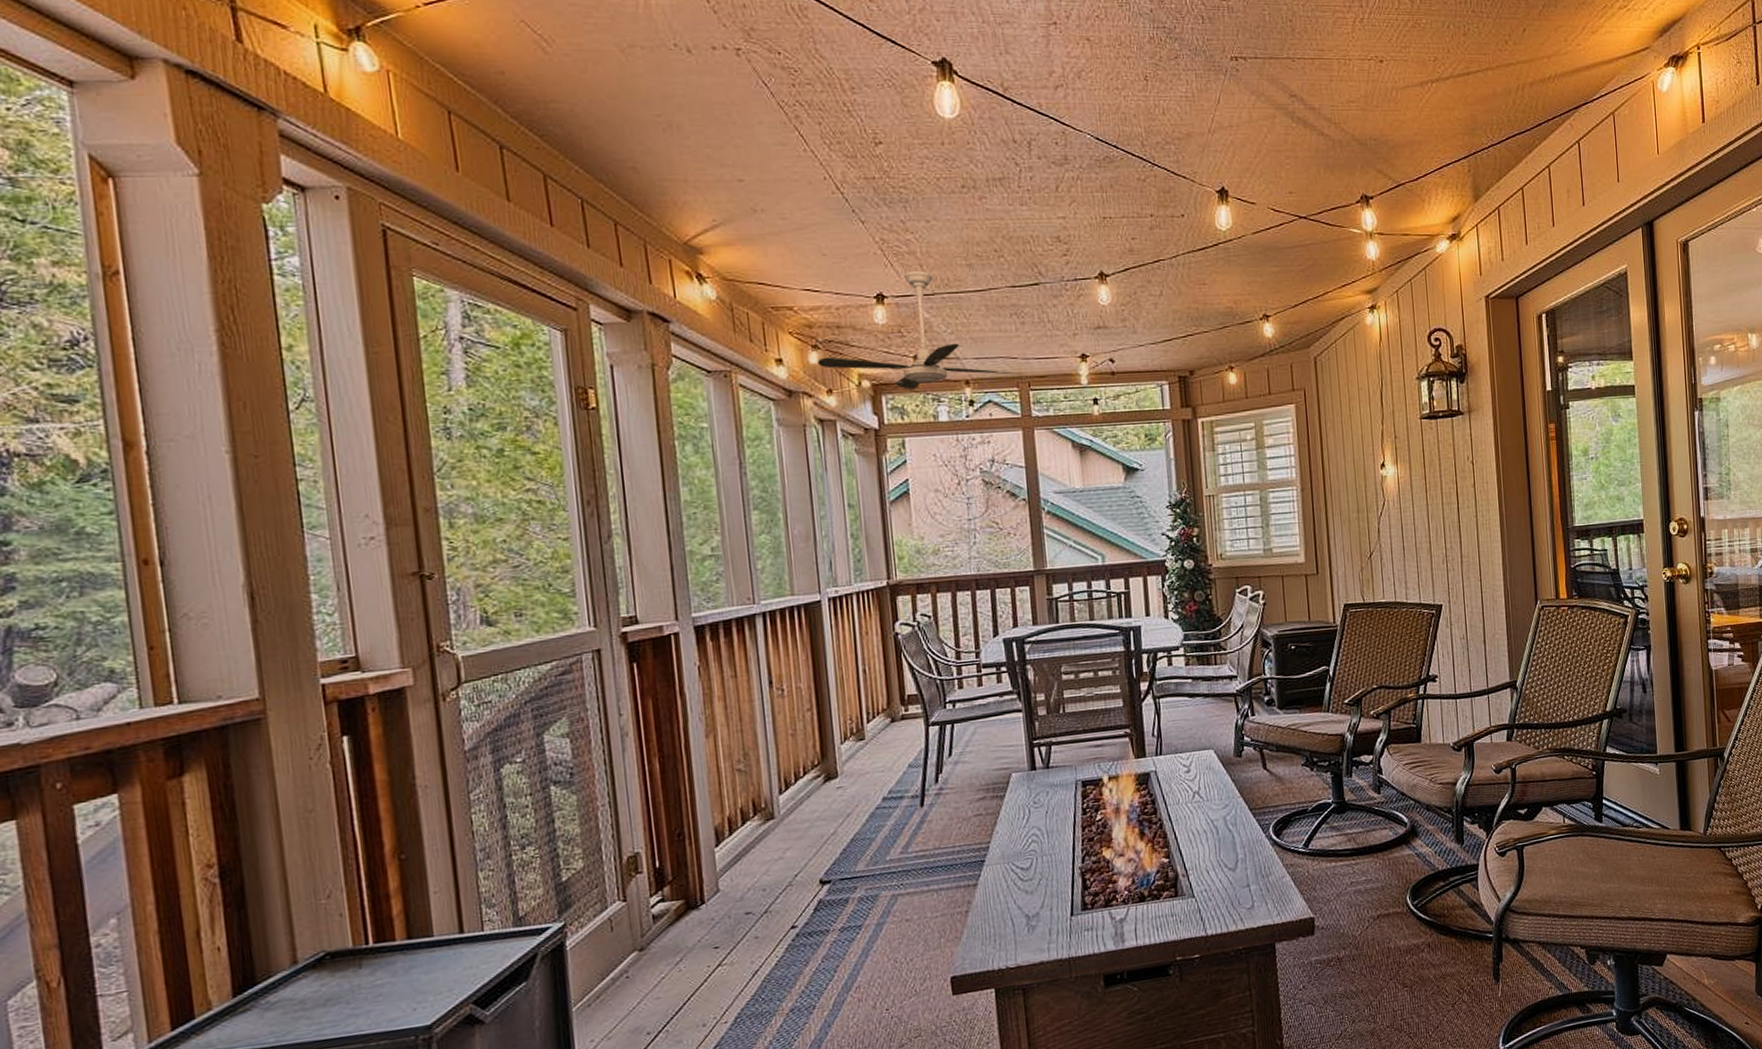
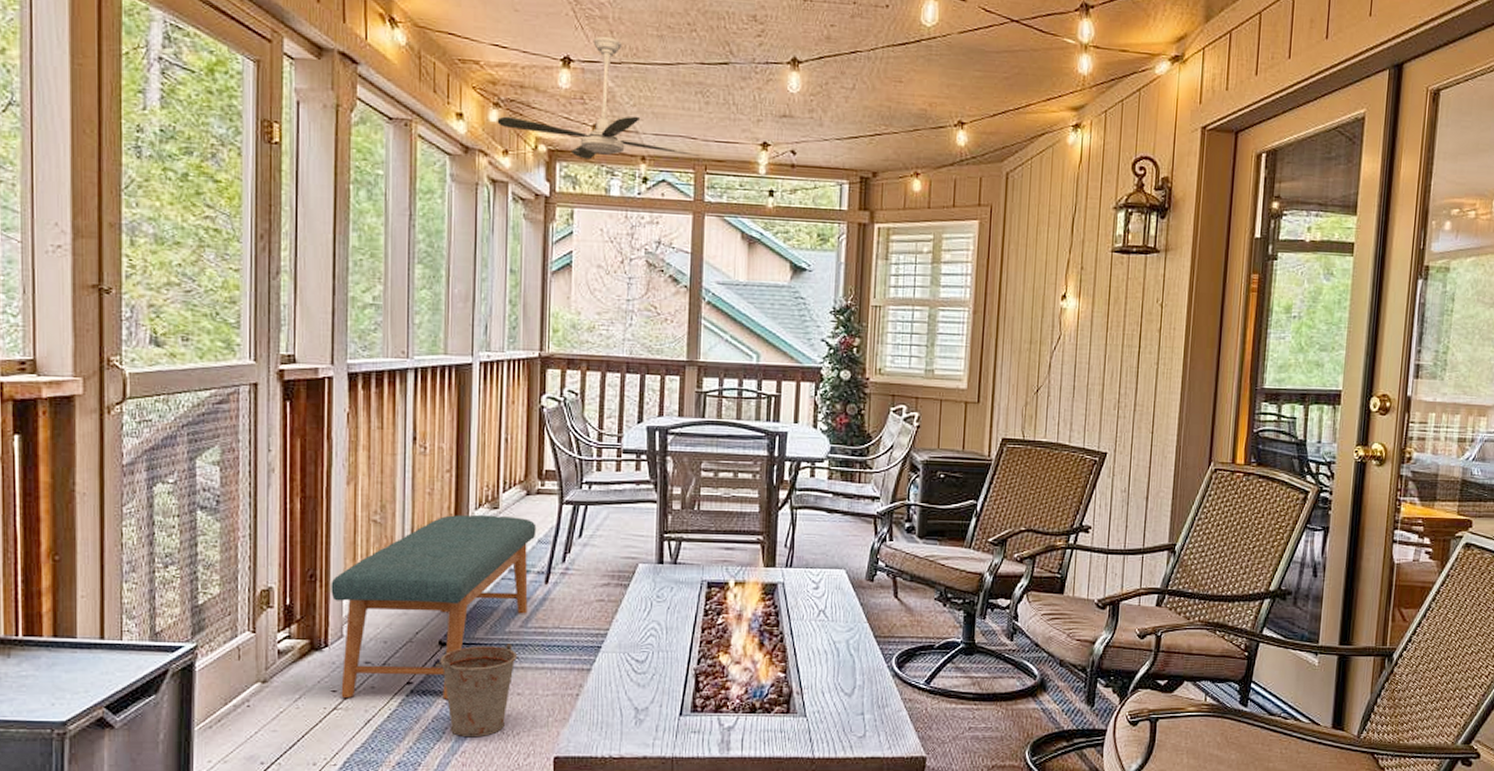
bench: none [700,745,906,953] -> present [331,514,537,700]
bucket: none [819,871,902,972] -> present [435,644,518,738]

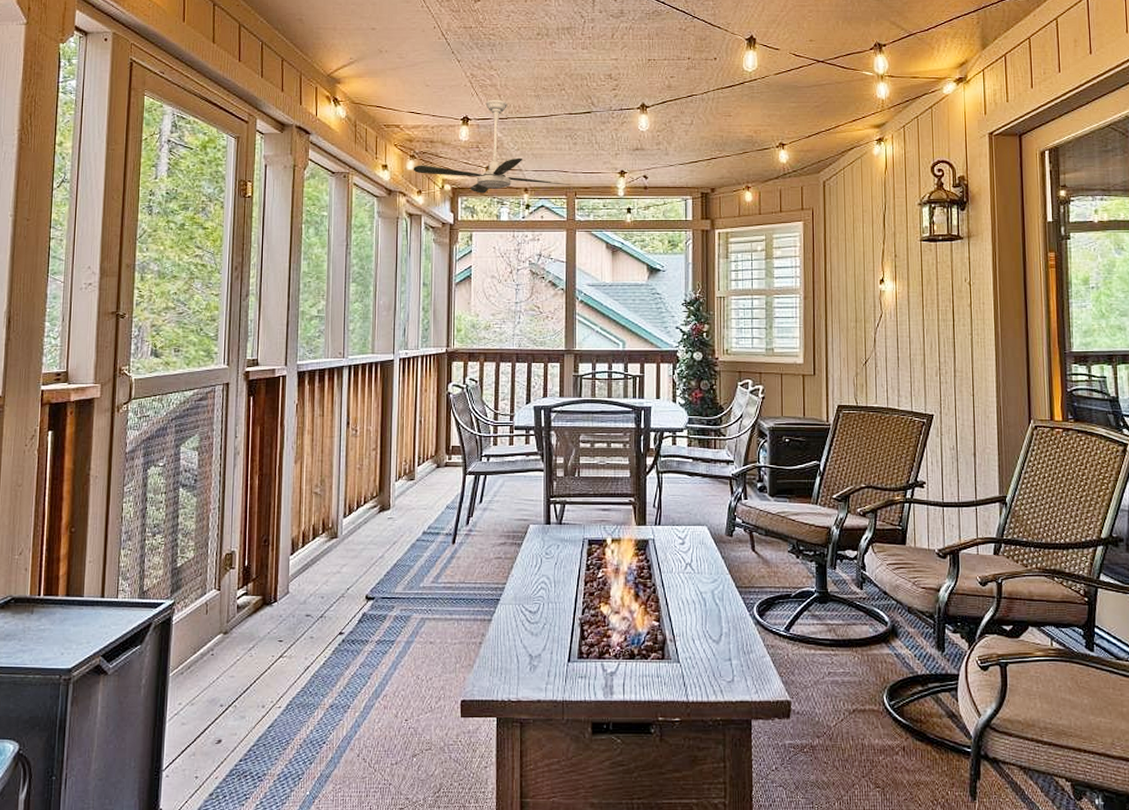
bench: present [331,514,537,700] -> none [280,485,445,648]
bucket: present [435,644,518,738] -> none [363,597,430,682]

